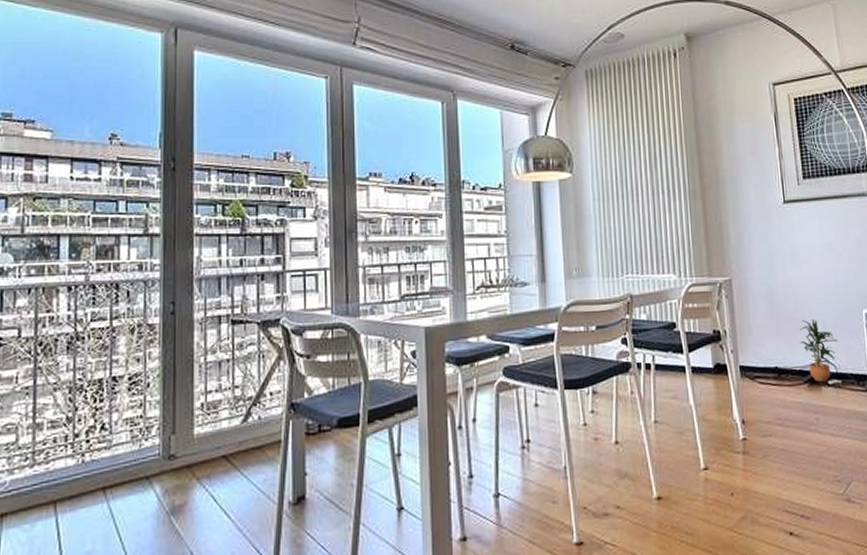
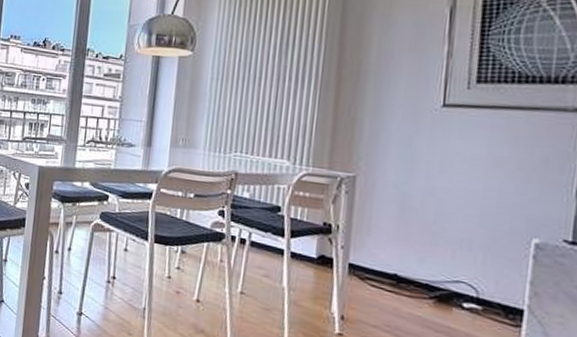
potted plant: present [800,319,838,381] -> none [432,234,487,303]

